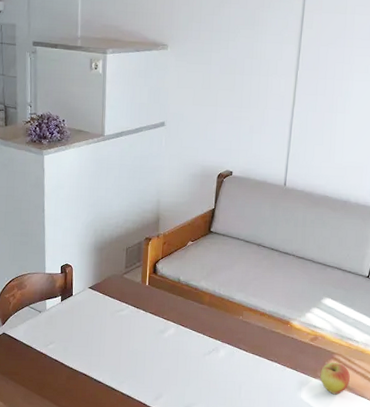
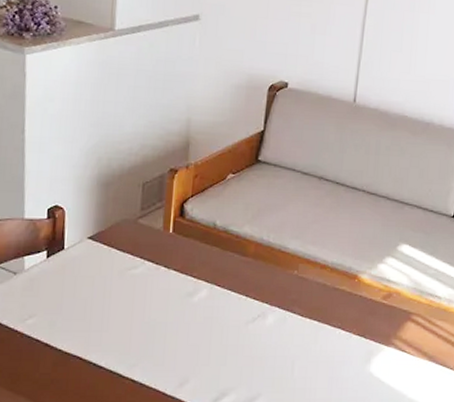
apple: present [320,362,350,394] -> none [393,324,430,364]

